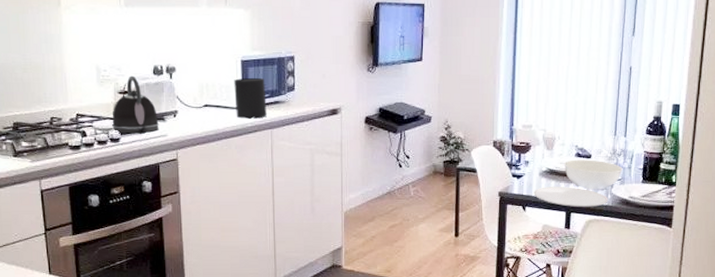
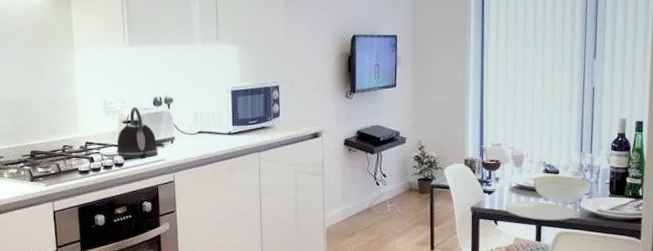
pen holder: present [234,77,267,119] -> none [225,105,255,143]

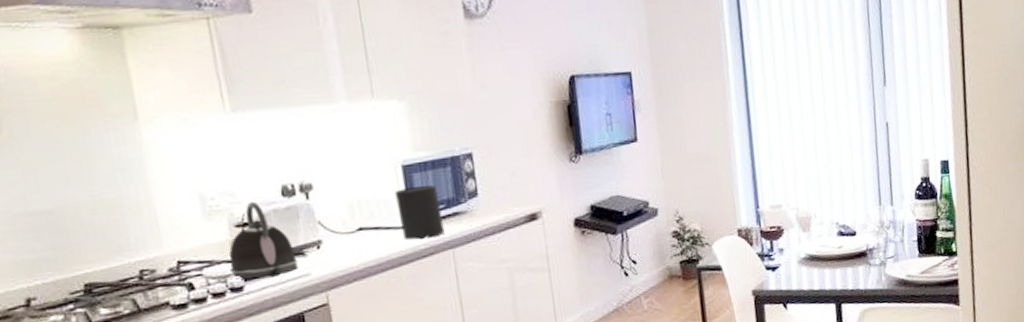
pen holder: none [225,105,255,143] -> present [395,185,445,241]
plate: present [504,201,577,221] -> none [794,272,883,298]
bowl: present [533,175,590,204] -> none [826,237,895,274]

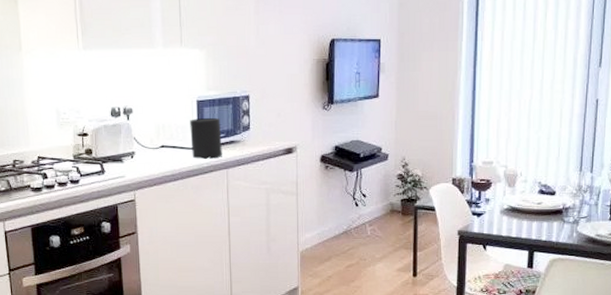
kettle: present [229,201,298,280] -> none [72,118,117,176]

